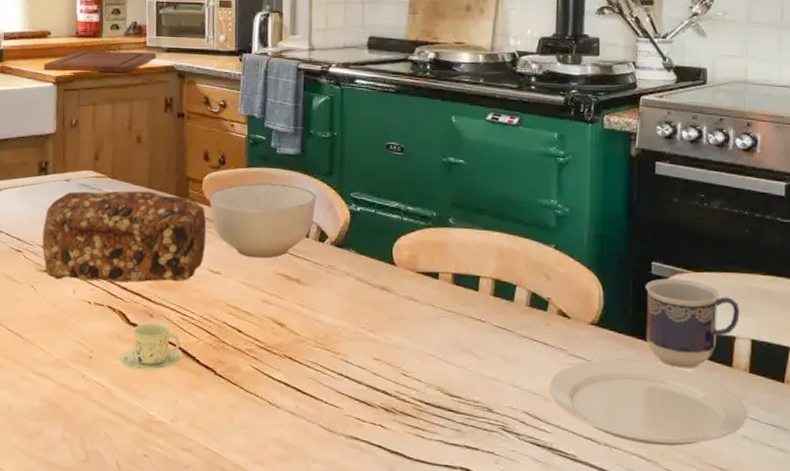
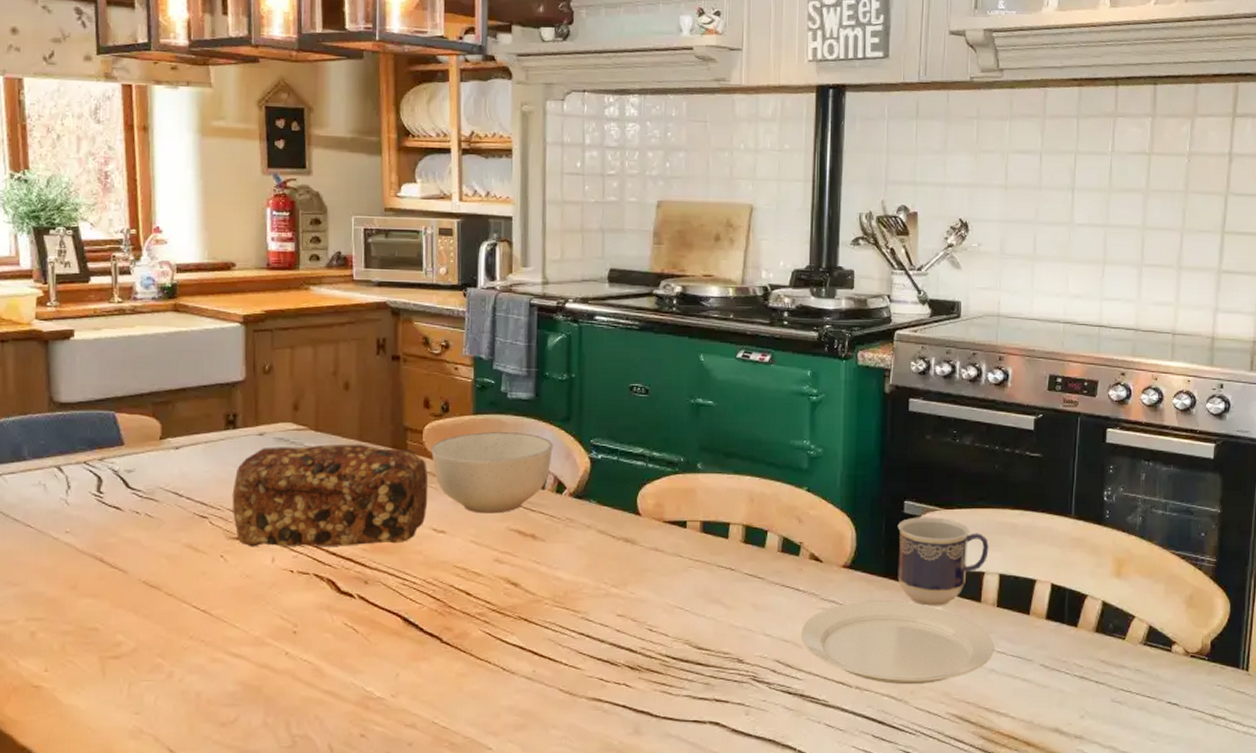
cutting board: present [43,51,157,73] -> none [227,285,366,311]
cup and saucer: present [119,322,184,371] -> none [329,589,404,644]

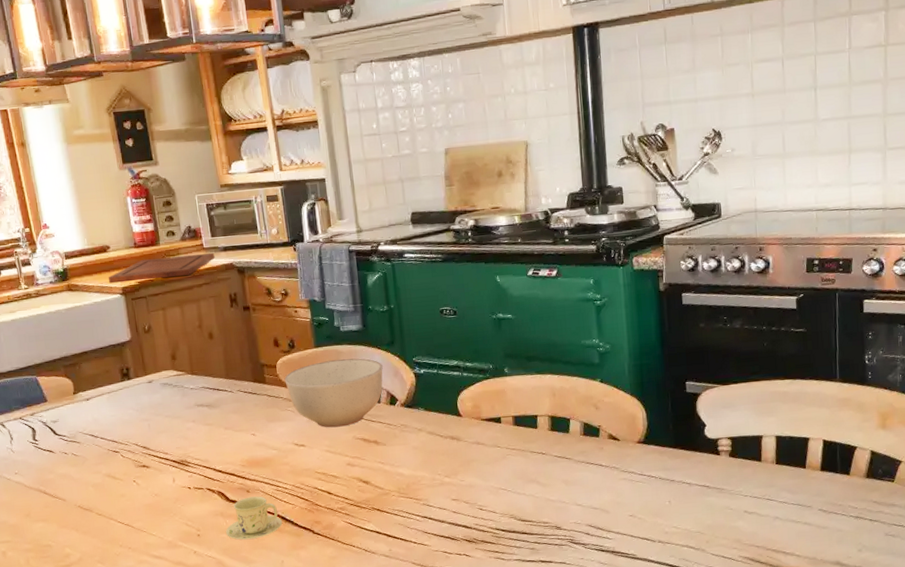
cutting board: none [227,285,366,311] -> present [108,252,215,284]
bread loaf: present [232,444,429,547] -> none [134,381,288,472]
cup and saucer: none [329,589,404,644] -> present [225,496,283,540]
plate: present [800,601,994,685] -> none [606,467,777,536]
cup: present [897,517,989,606] -> none [682,393,765,469]

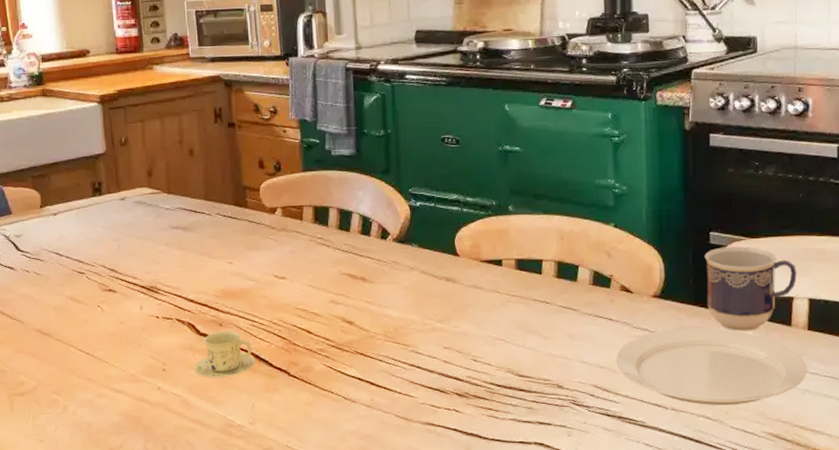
cutting board: present [108,252,215,284] -> none [85,63,201,91]
bowl: present [284,358,383,428] -> none [268,186,376,260]
plate: none [606,467,777,536] -> present [615,327,807,406]
cup: none [682,393,765,469] -> present [704,246,797,331]

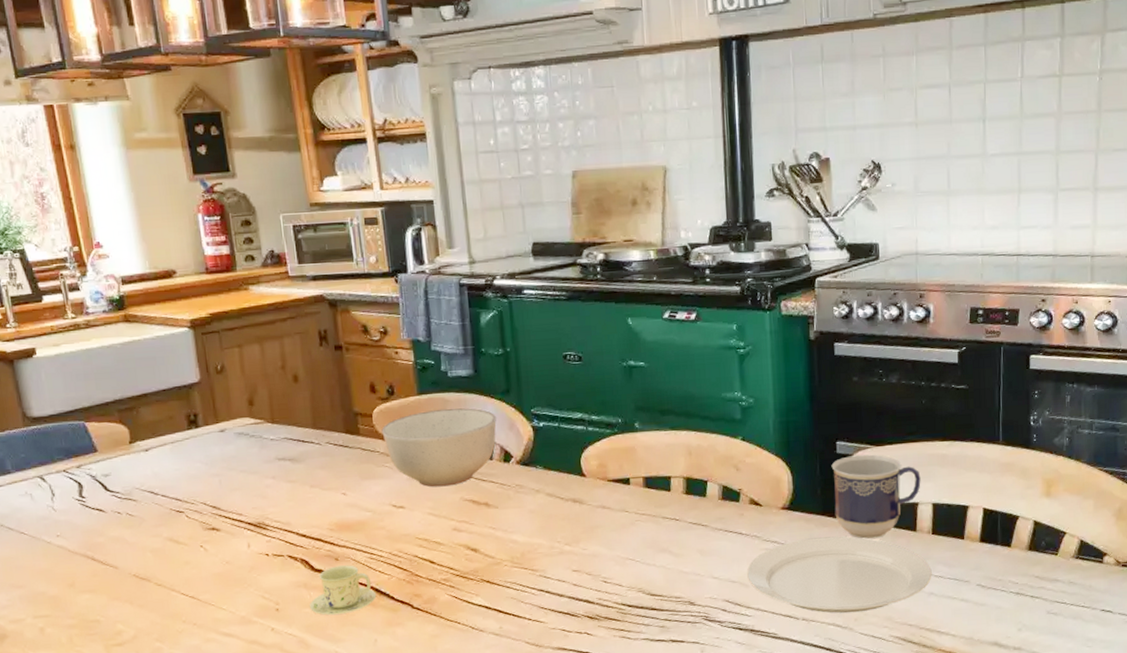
bowl: none [268,186,376,260] -> present [381,408,497,487]

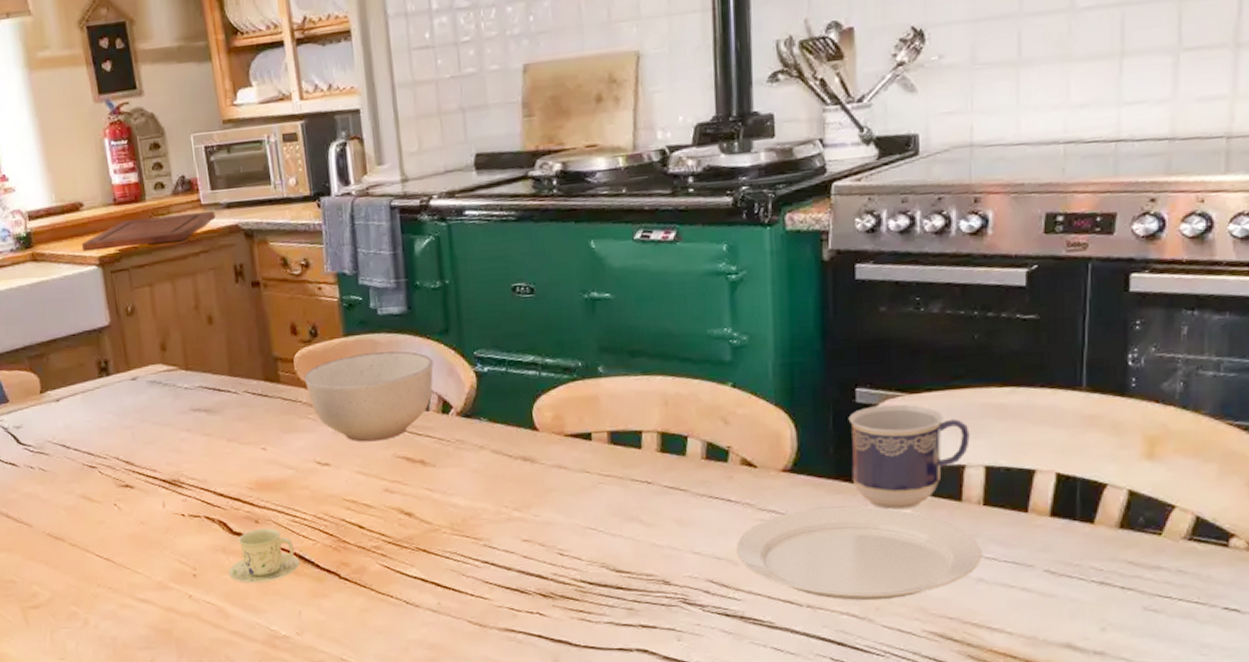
cutting board: none [173,281,302,315] -> present [81,210,216,252]

